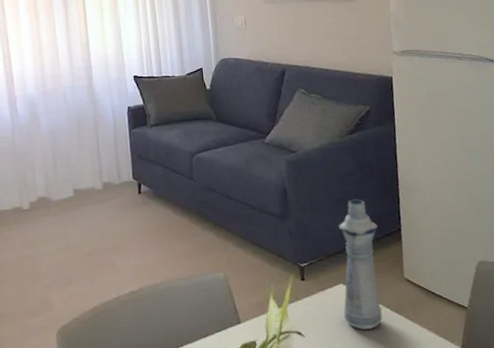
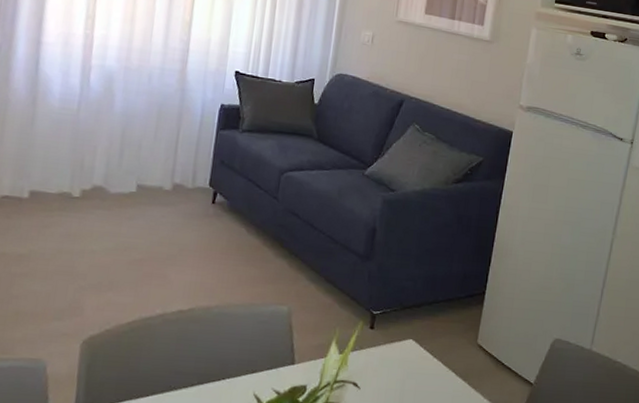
bottle: present [339,199,383,330] -> none [406,252,462,392]

